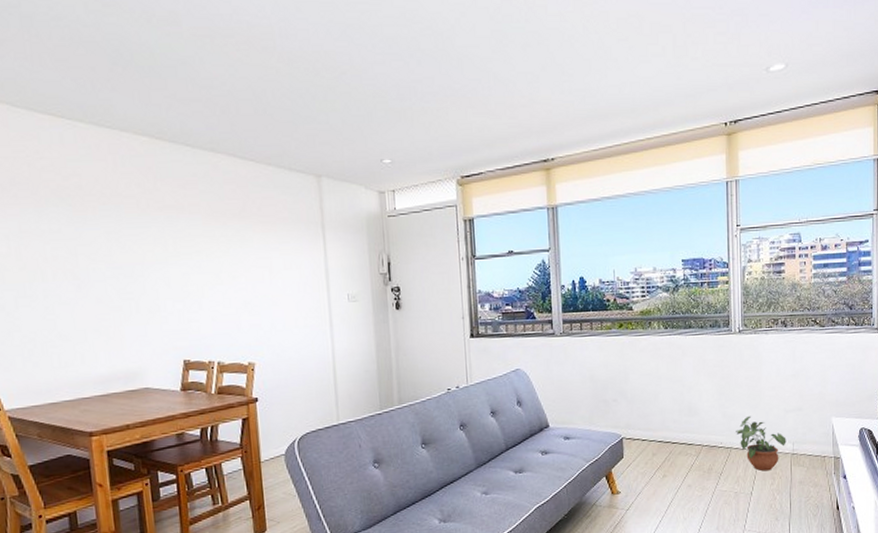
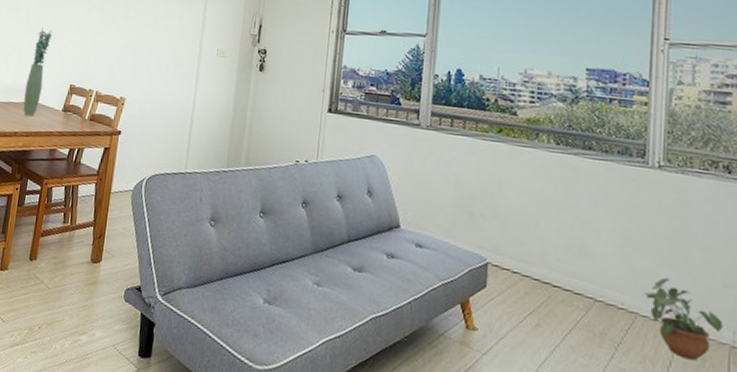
vase: none [125,302,150,405] -> present [23,28,53,117]

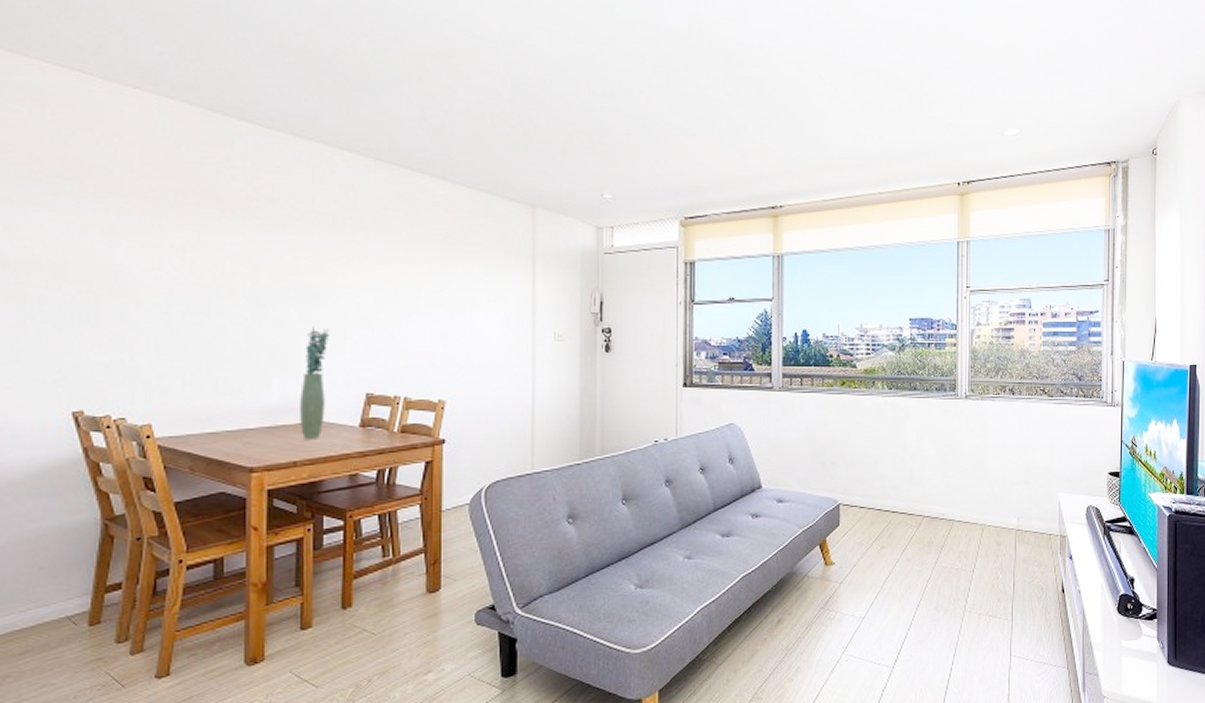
potted plant: present [645,277,723,361] -> none [959,486,1011,548]

